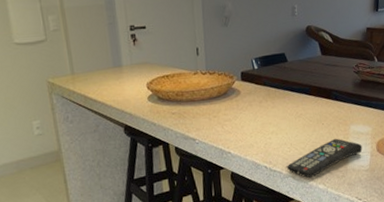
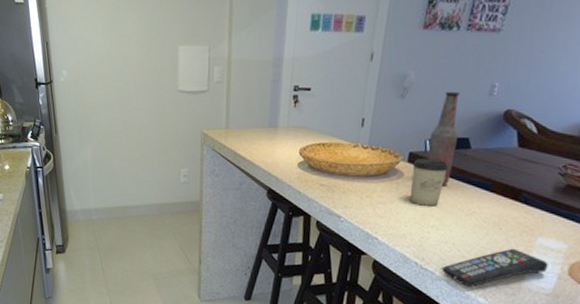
cup: none [246,75,275,117] -> present [409,158,449,206]
bottle: none [254,15,277,96] -> present [427,91,460,185]

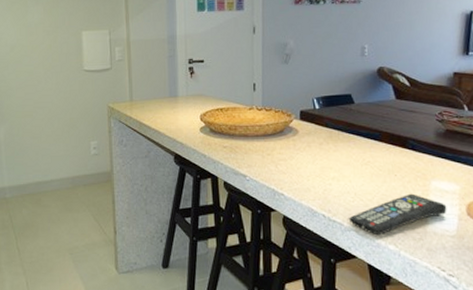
cup: present [409,158,449,206] -> none [305,115,338,159]
bottle: present [427,91,460,185] -> none [316,54,342,139]

